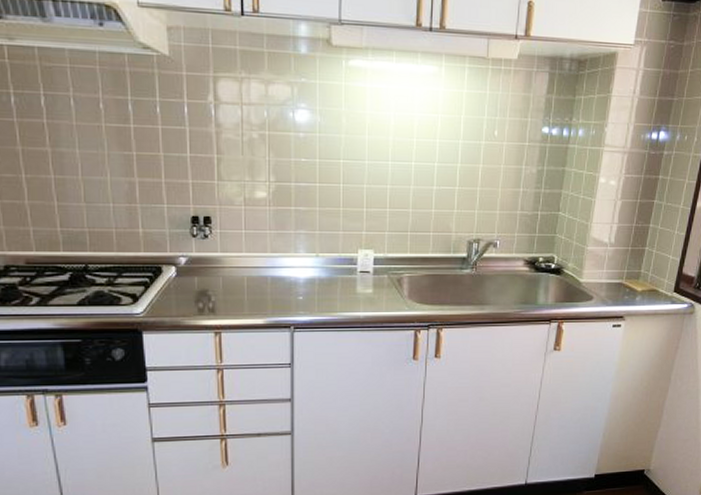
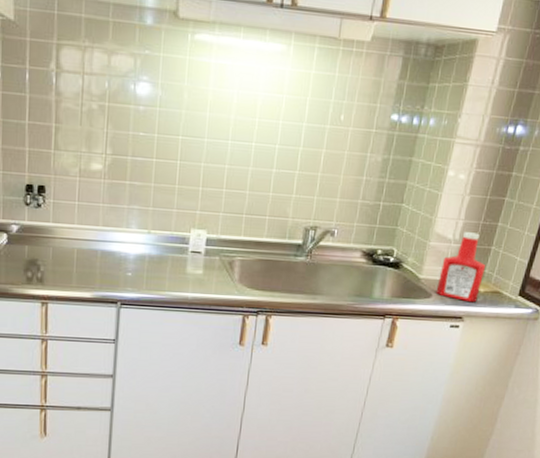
ketchup bottle: none [597,234,642,302] -> present [436,231,486,303]

